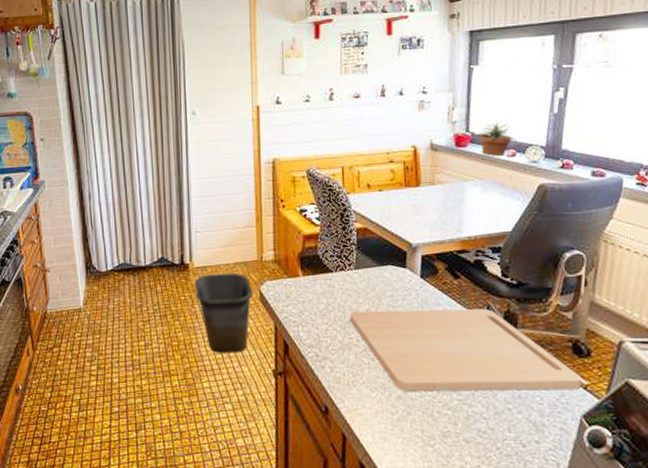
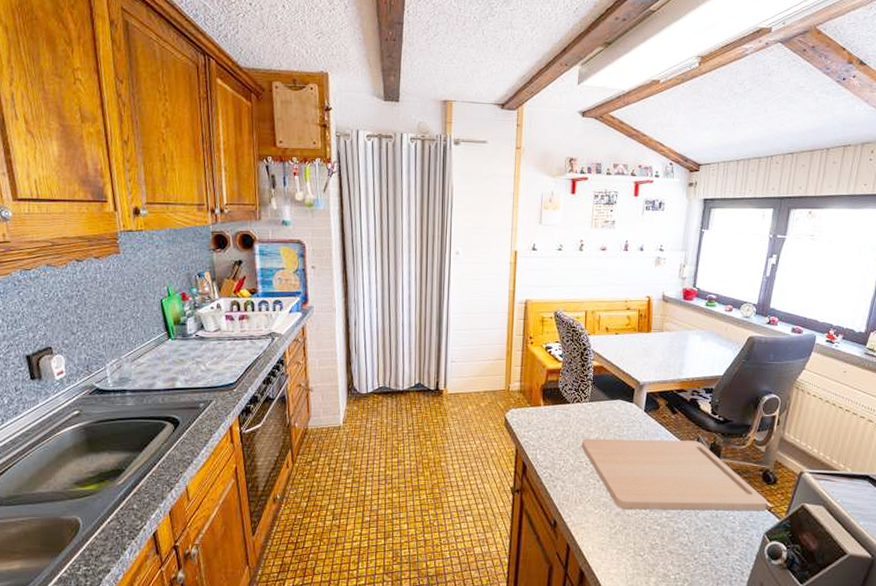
waste bin: present [195,272,253,353] -> none [447,400,499,471]
potted plant: present [475,122,518,156] -> none [701,280,735,310]

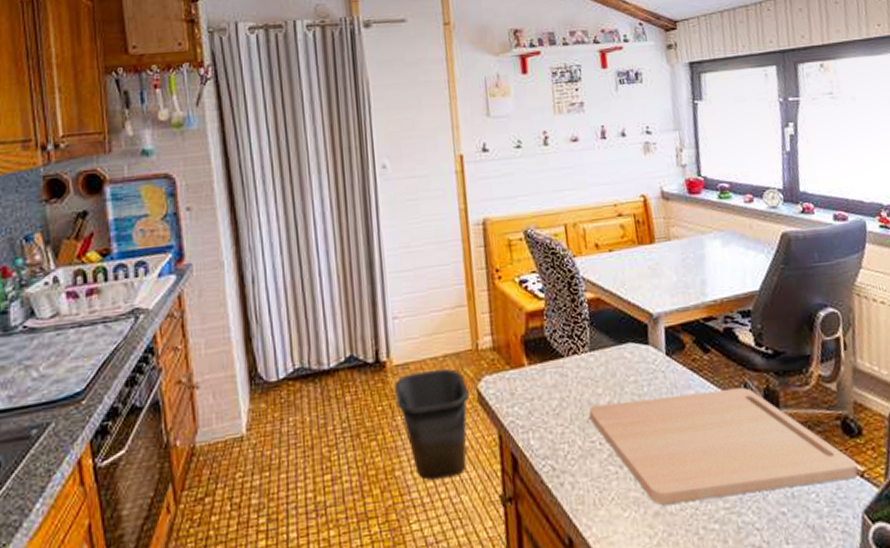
waste bin: none [447,400,499,471] -> present [394,368,469,480]

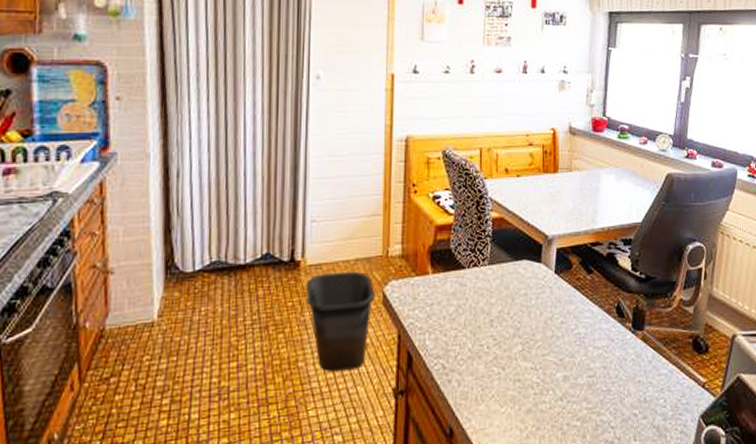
cutting board: present [588,387,858,505] -> none [481,305,701,403]

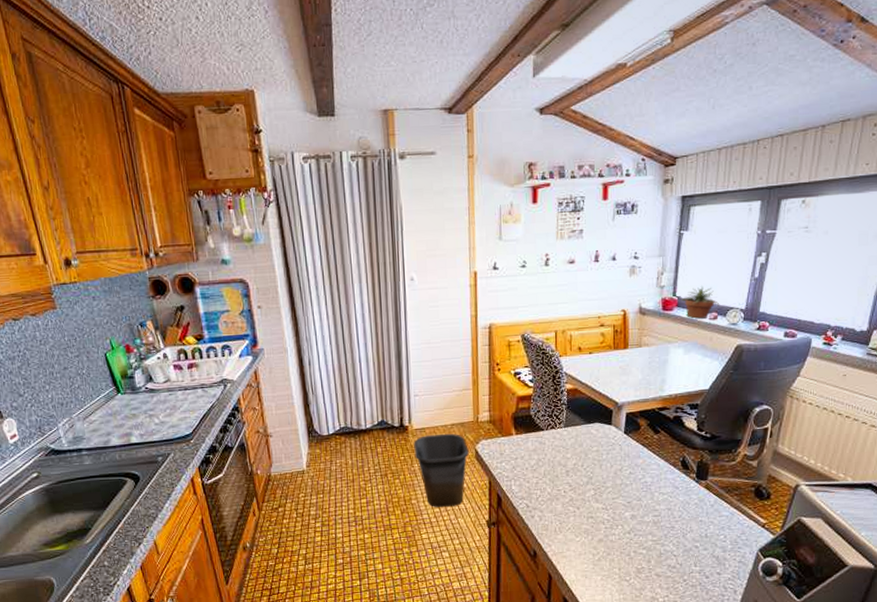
potted plant: none [611,107,649,143] -> present [681,286,720,319]

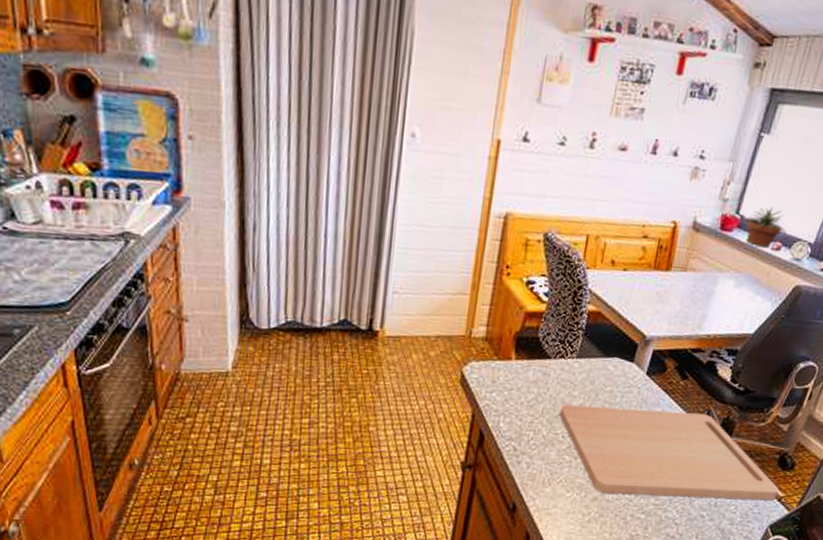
waste bin: present [414,433,469,507] -> none [381,346,454,440]
cutting board: none [558,459,761,535] -> present [559,404,779,501]

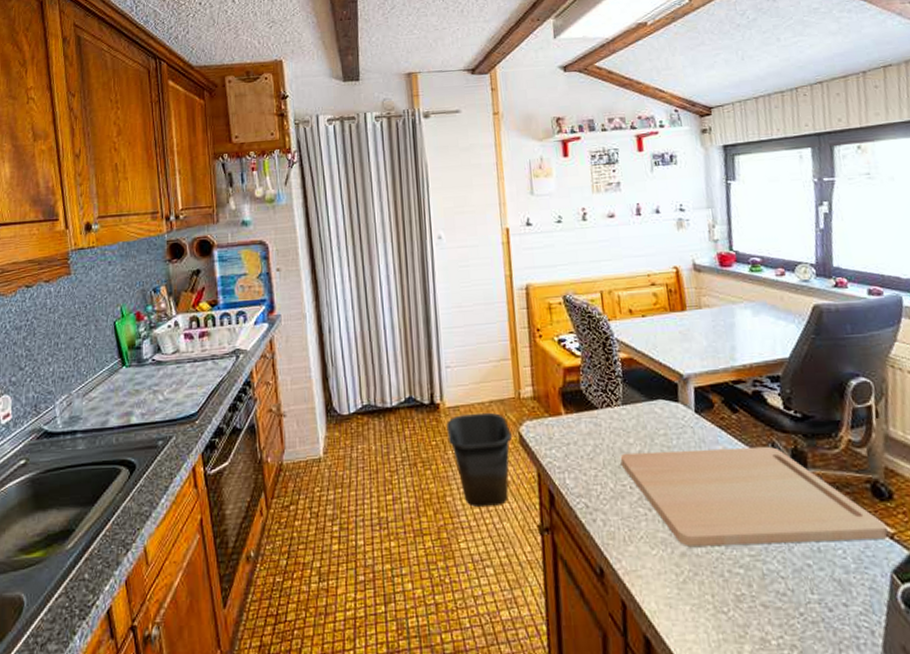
waste bin: none [381,346,454,440] -> present [446,412,512,507]
potted plant: present [744,207,787,248] -> none [740,239,785,276]

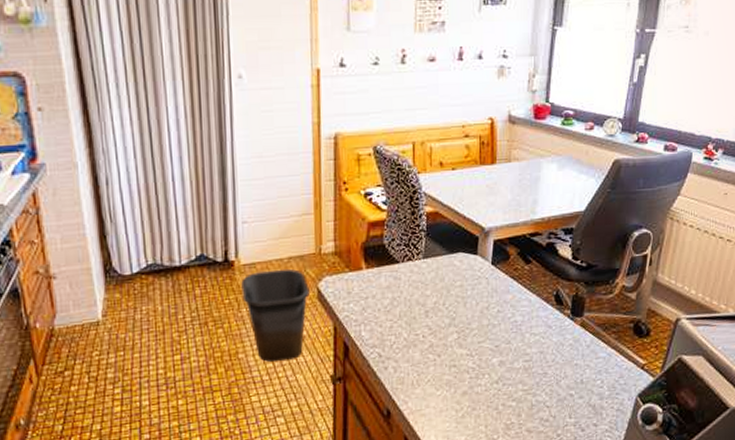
cutting board: present [620,446,887,546] -> none [416,293,640,386]

